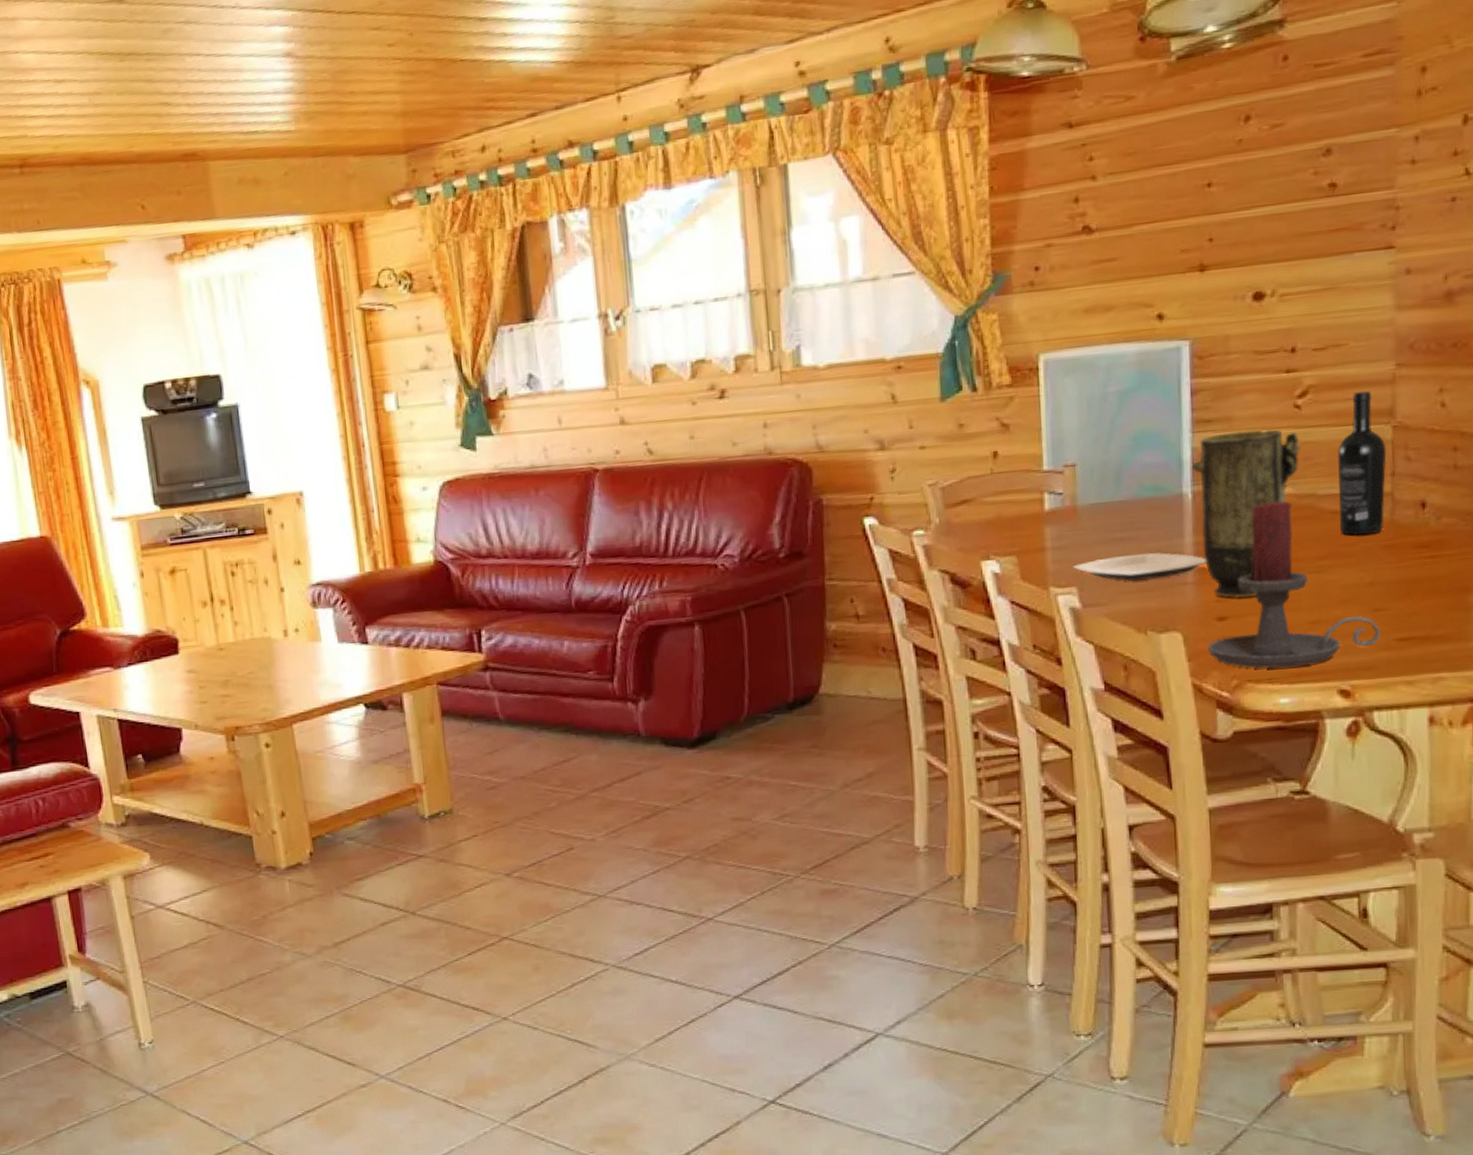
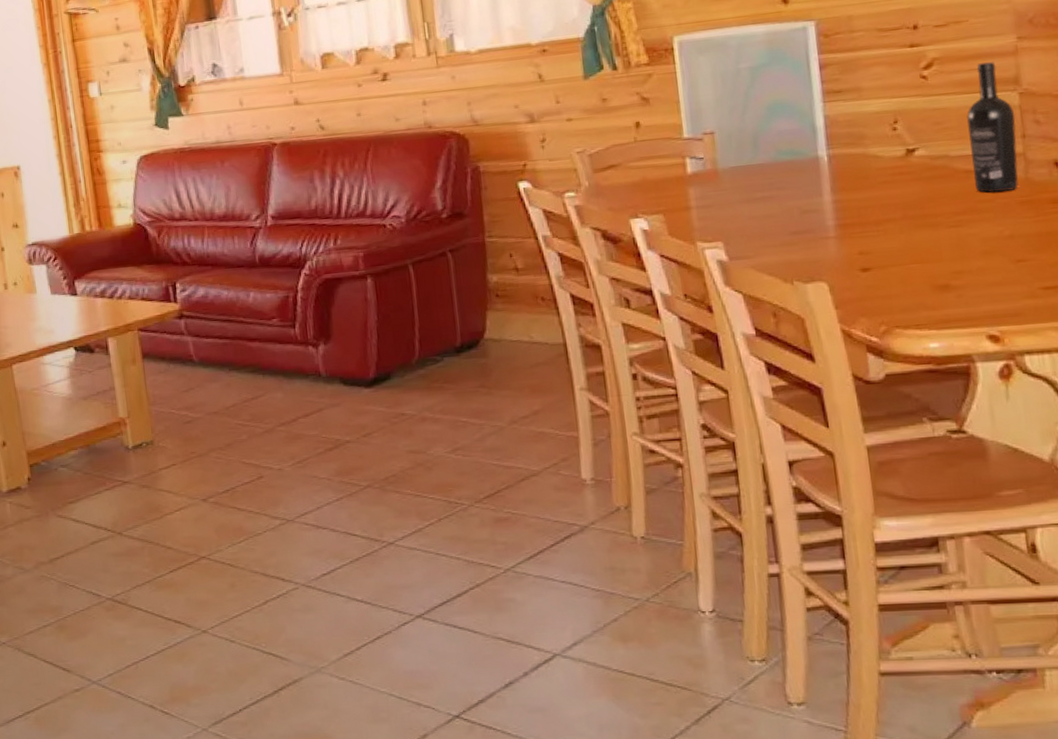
plate: present [1072,552,1206,581] -> none [717,210,847,236]
vase: present [1191,429,1302,598] -> none [825,97,931,251]
candle holder: present [1207,500,1380,669] -> none [853,161,1025,315]

